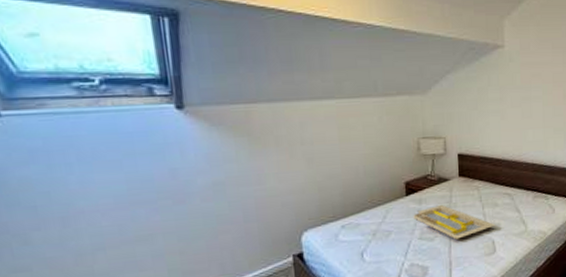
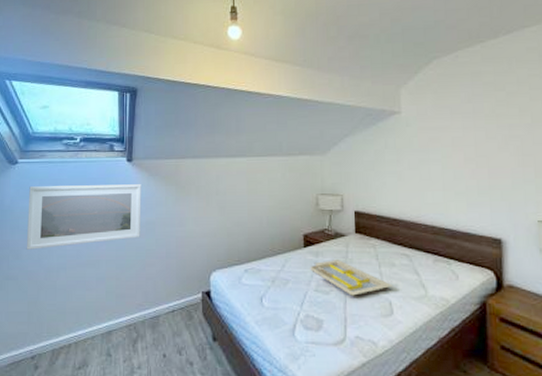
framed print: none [27,137,207,232] -> present [26,184,142,250]

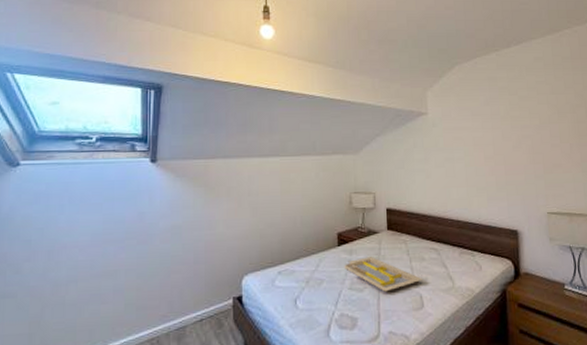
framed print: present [26,184,142,250] -> none [28,186,167,262]

